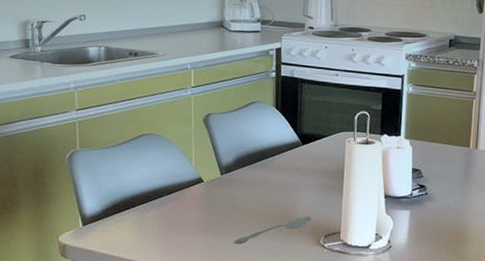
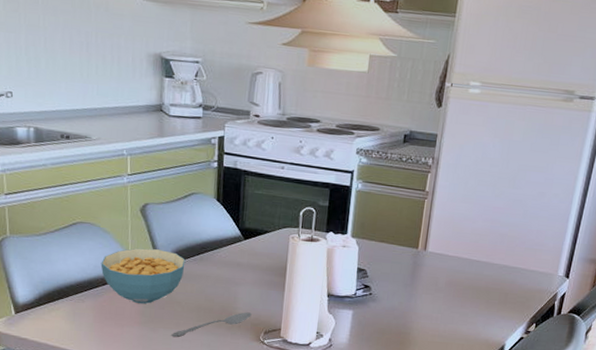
cereal bowl: none [165,157,247,212] -> present [100,248,186,304]

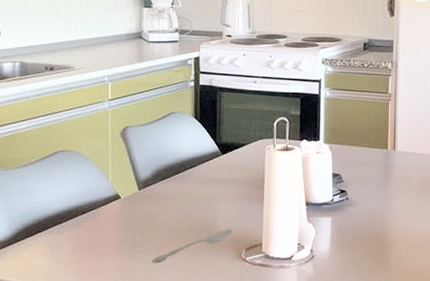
cereal bowl: present [100,248,186,304] -> none [80,172,165,231]

